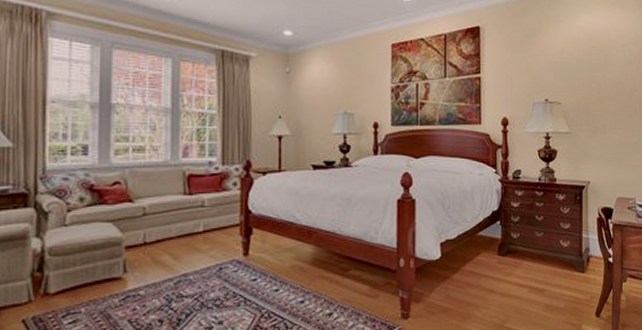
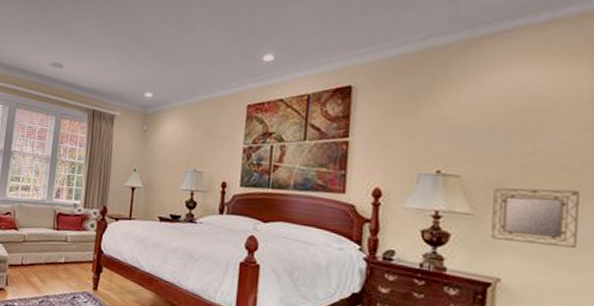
home mirror: none [583,108,631,152] -> present [491,187,579,249]

